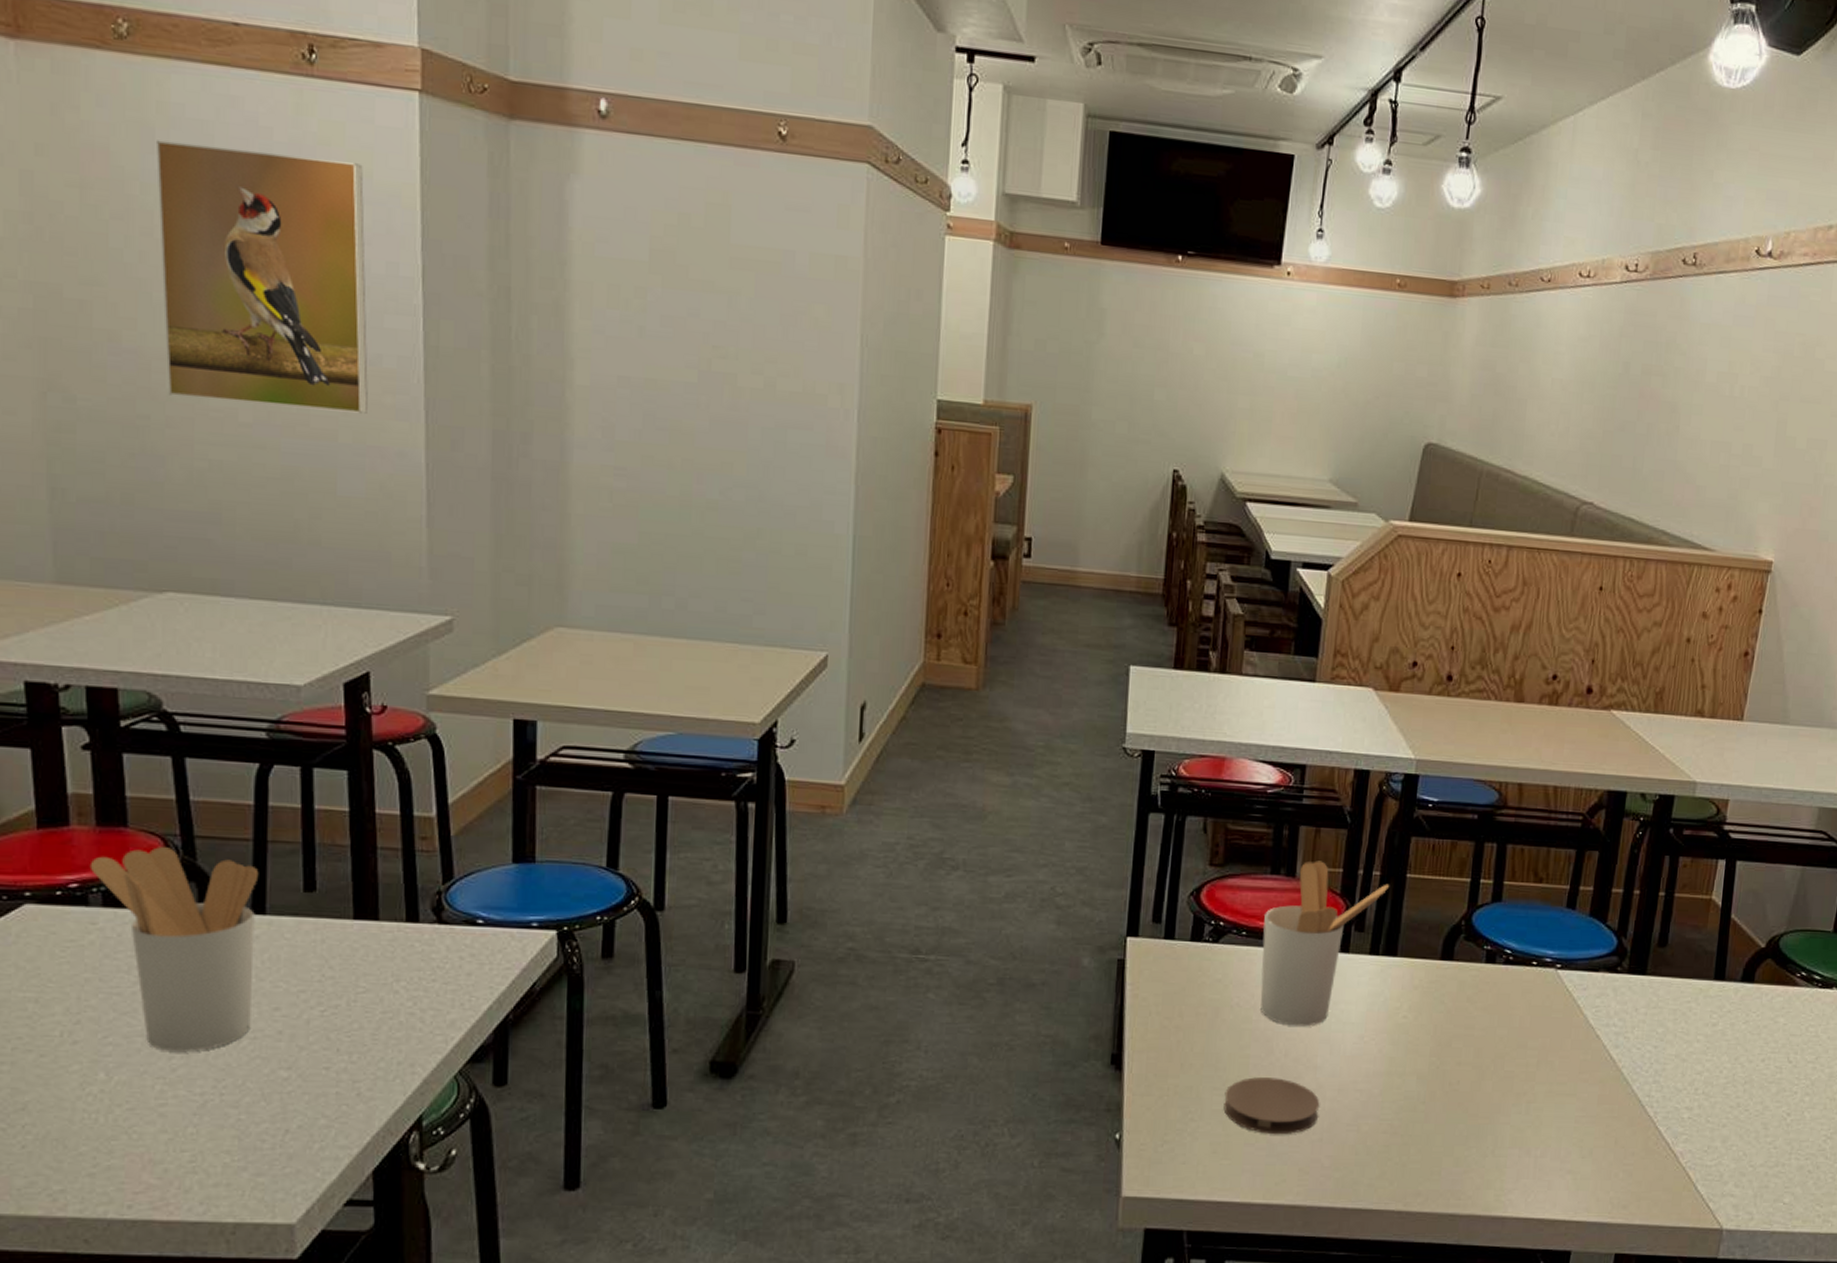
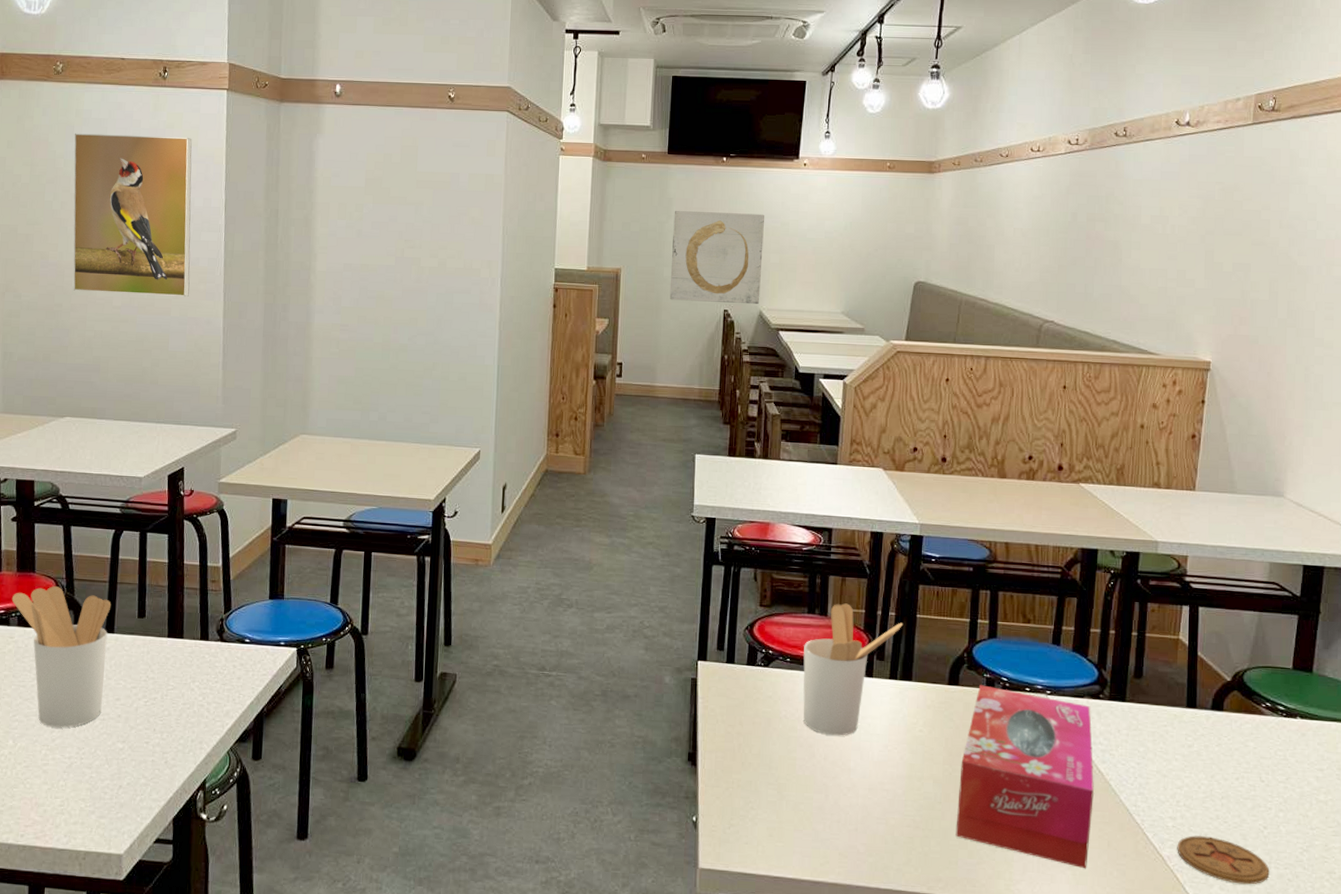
wall art: none [1099,327,1232,465] -> present [669,211,764,305]
coaster: present [1223,1077,1320,1135] -> none [777,776,854,824]
tissue box: none [1440,959,1607,1172] -> present [955,685,1094,869]
coaster: none [1691,1127,1790,1180] -> present [1177,835,1270,885]

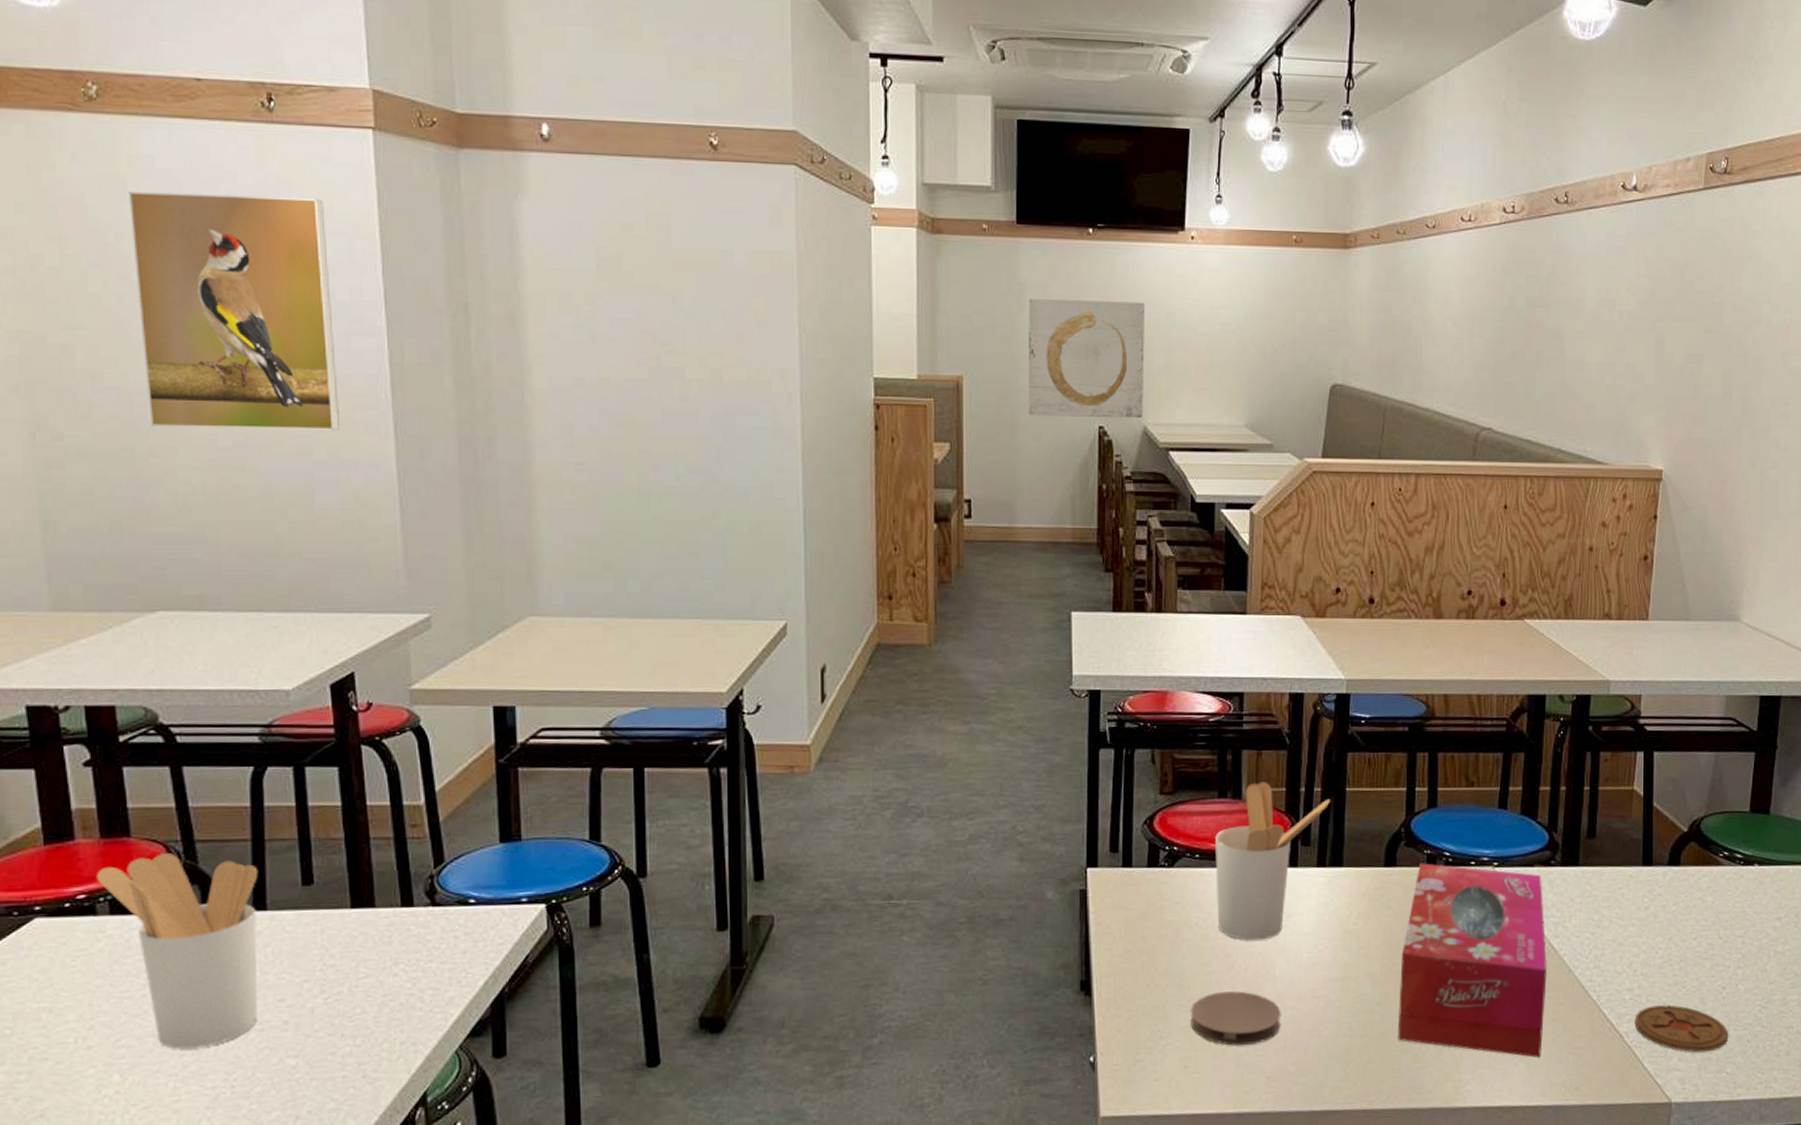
coaster: none [777,776,854,824] -> present [1190,991,1281,1046]

